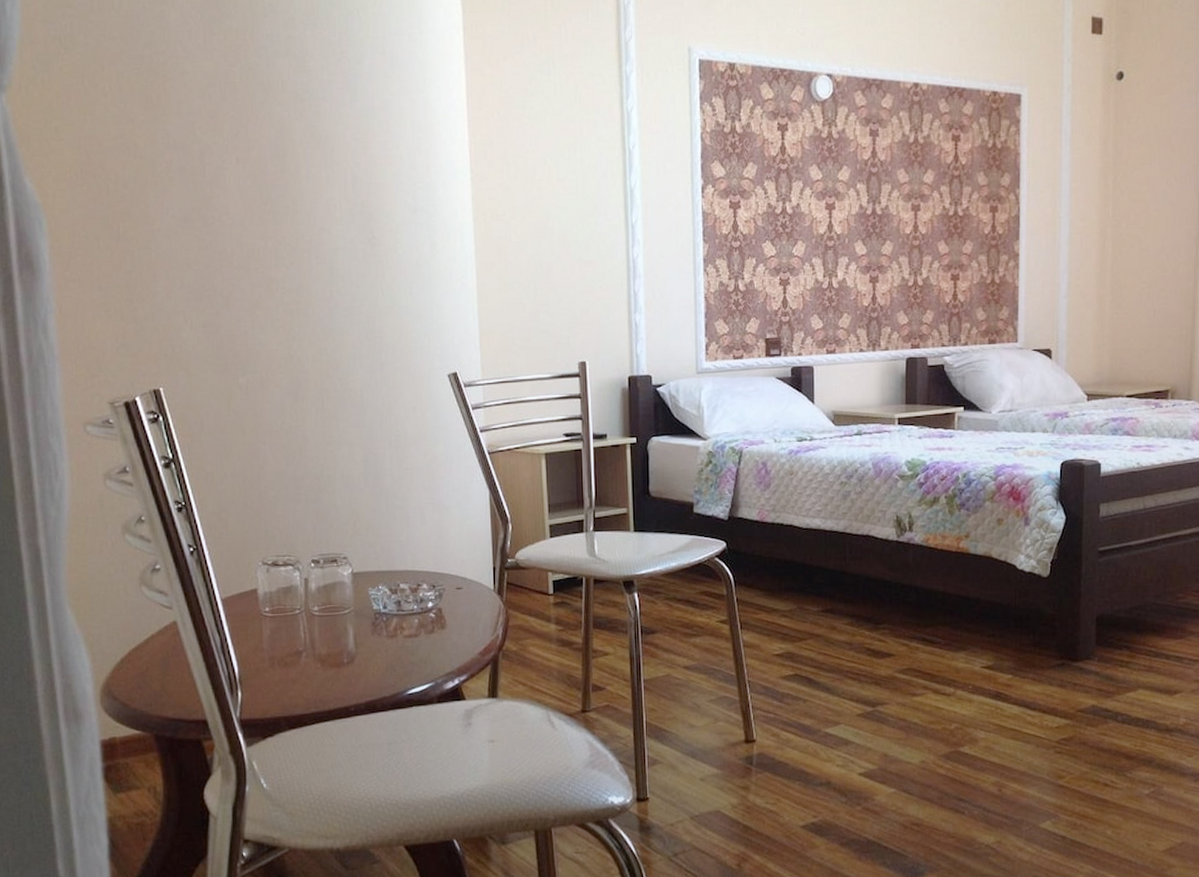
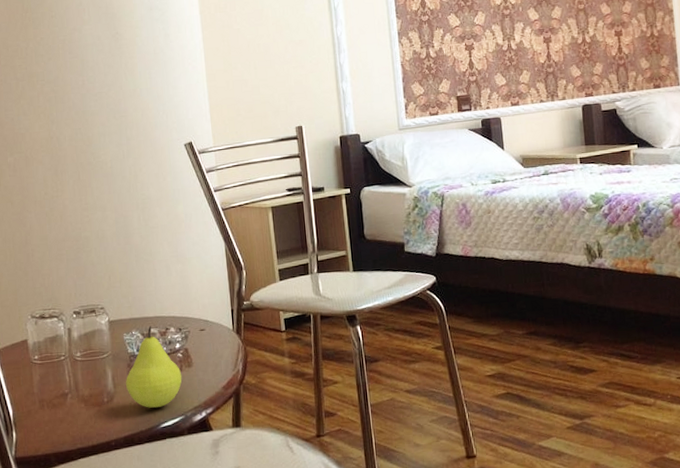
fruit: none [368,581,434,672] -> present [125,326,182,408]

